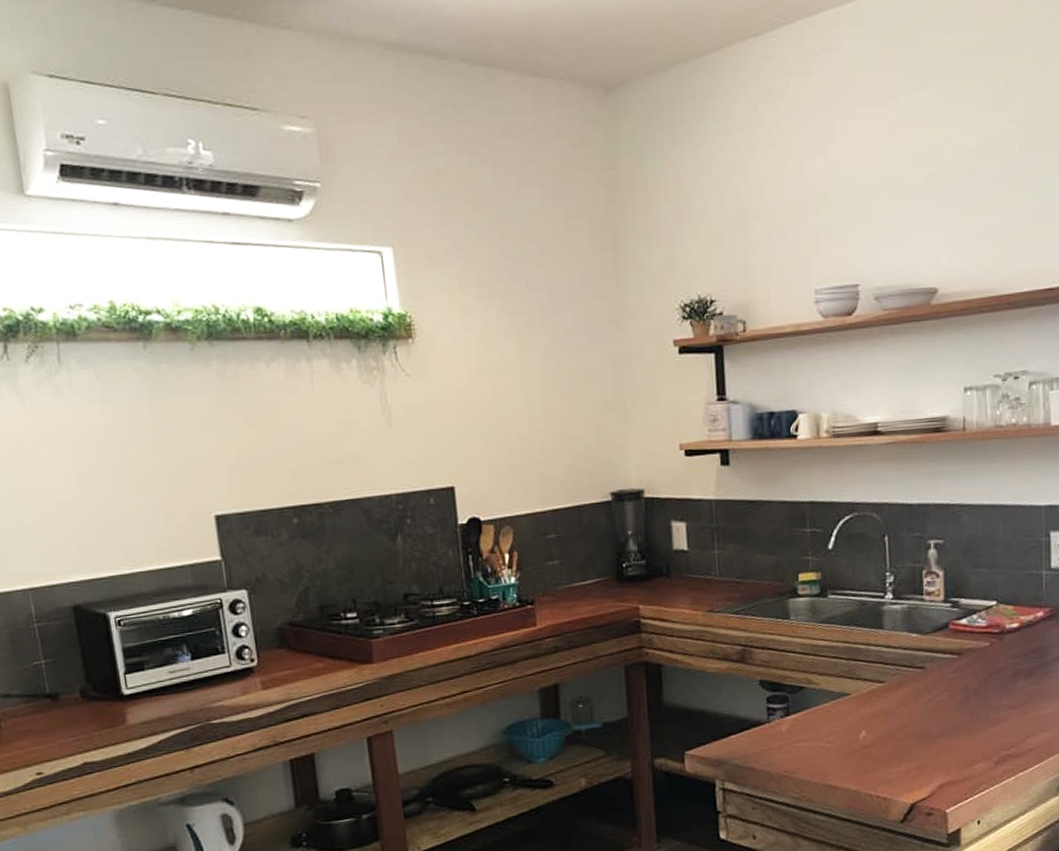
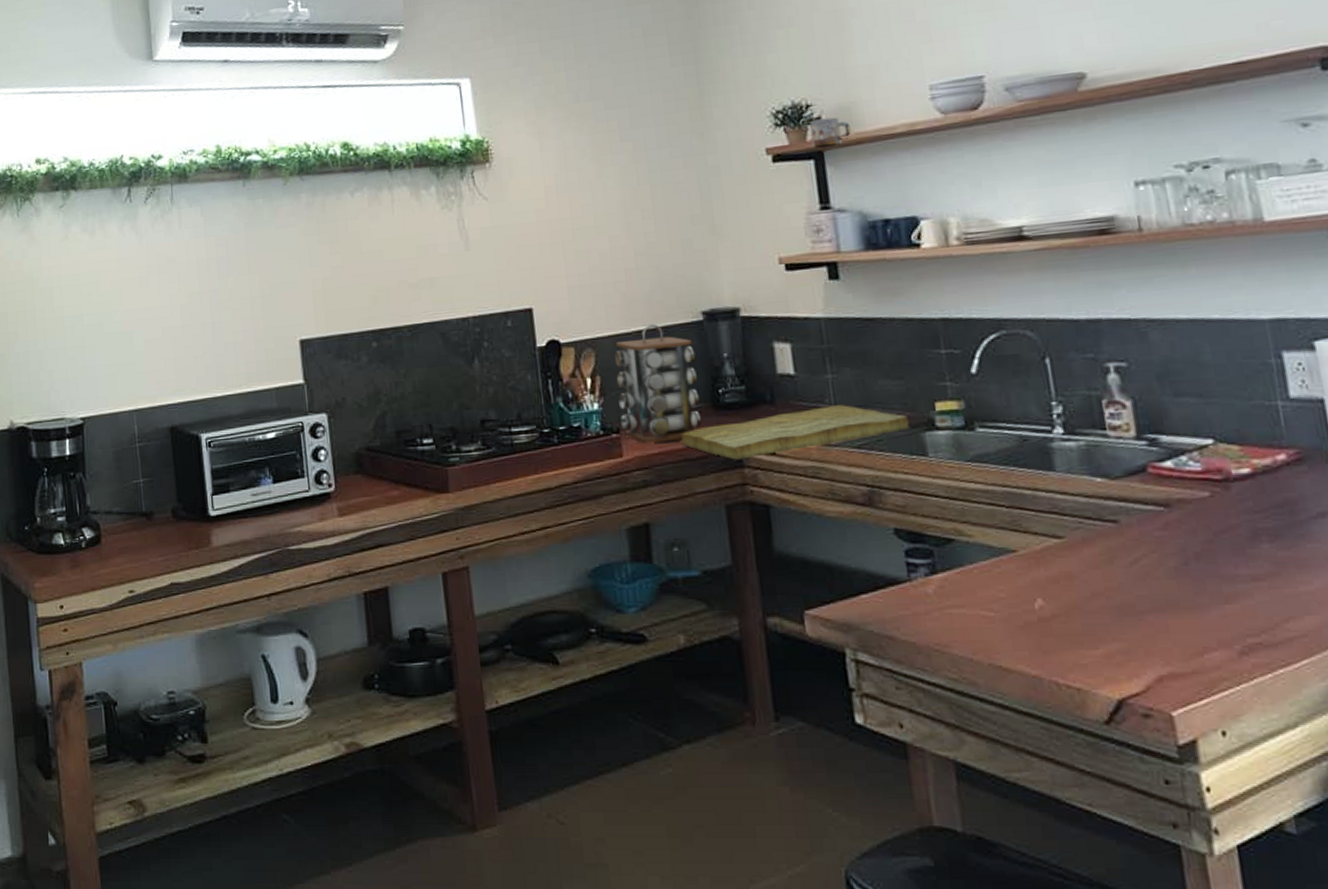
spice rack: none [531,503,608,613] -> present [614,324,703,444]
cutting board: none [588,575,778,626] -> present [681,404,910,460]

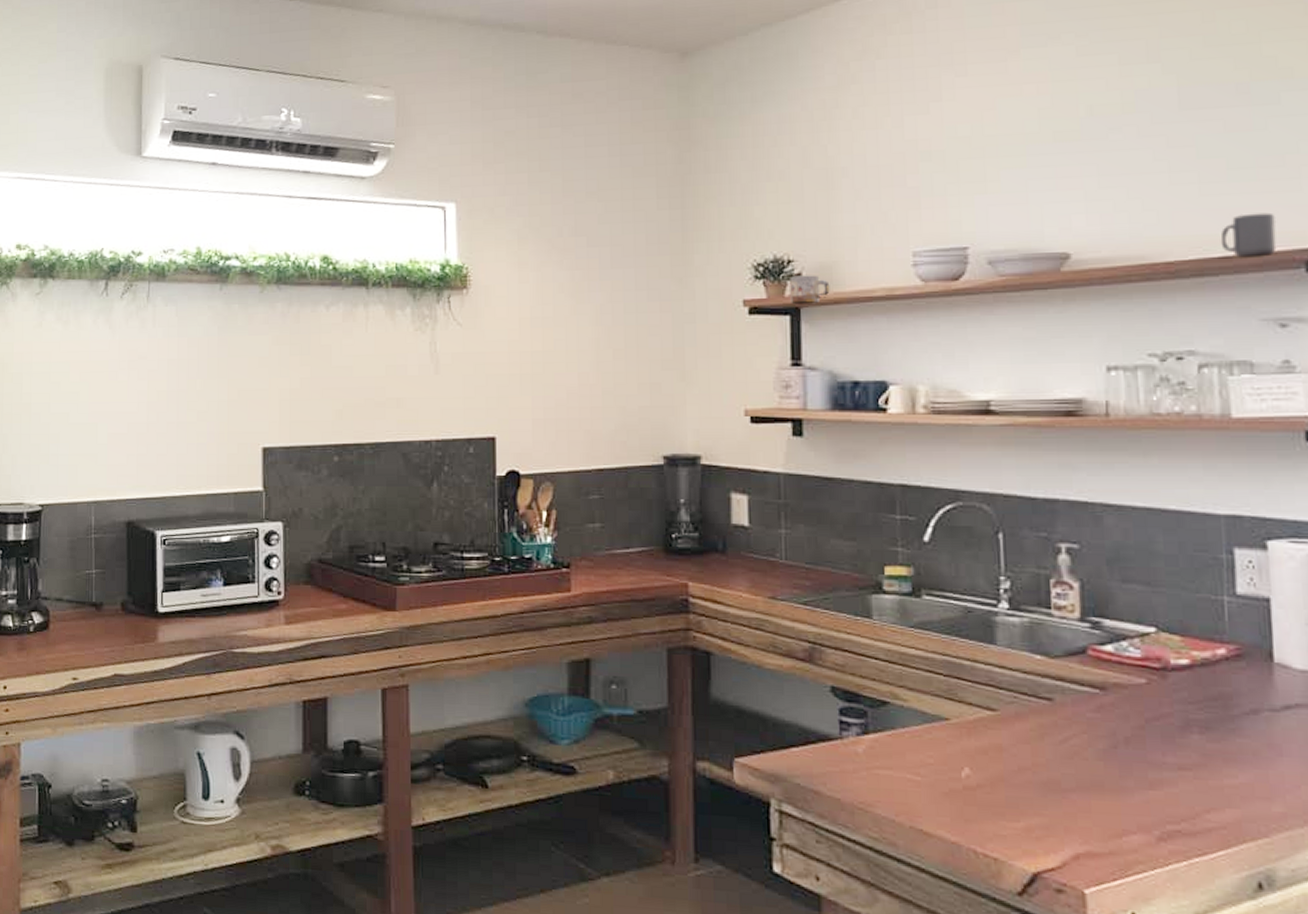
spice rack: present [614,324,703,444] -> none [572,464,653,581]
cutting board: present [681,404,910,460] -> none [630,559,857,605]
cup: none [1232,14,1290,64] -> present [1220,212,1277,260]

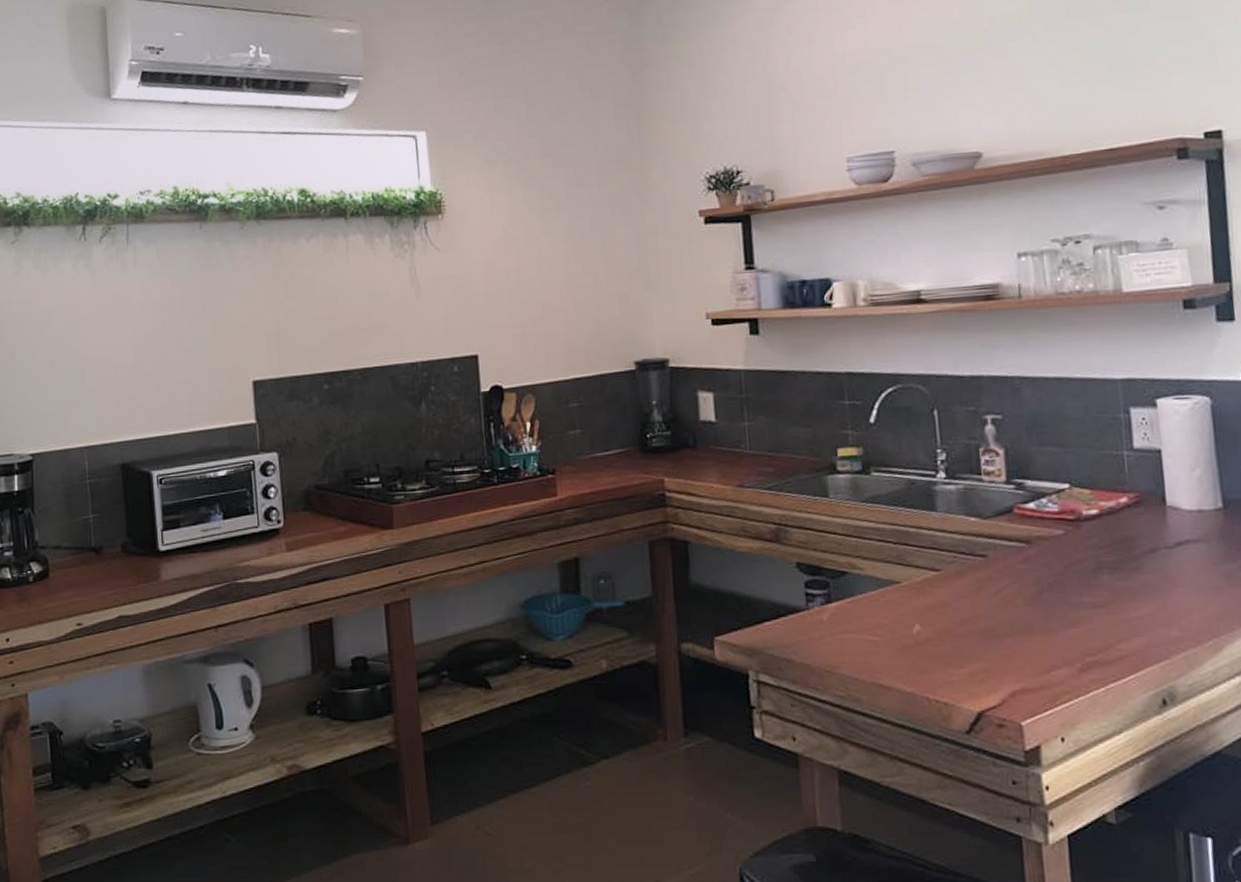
cup: present [1220,212,1277,260] -> none [1106,107,1153,151]

